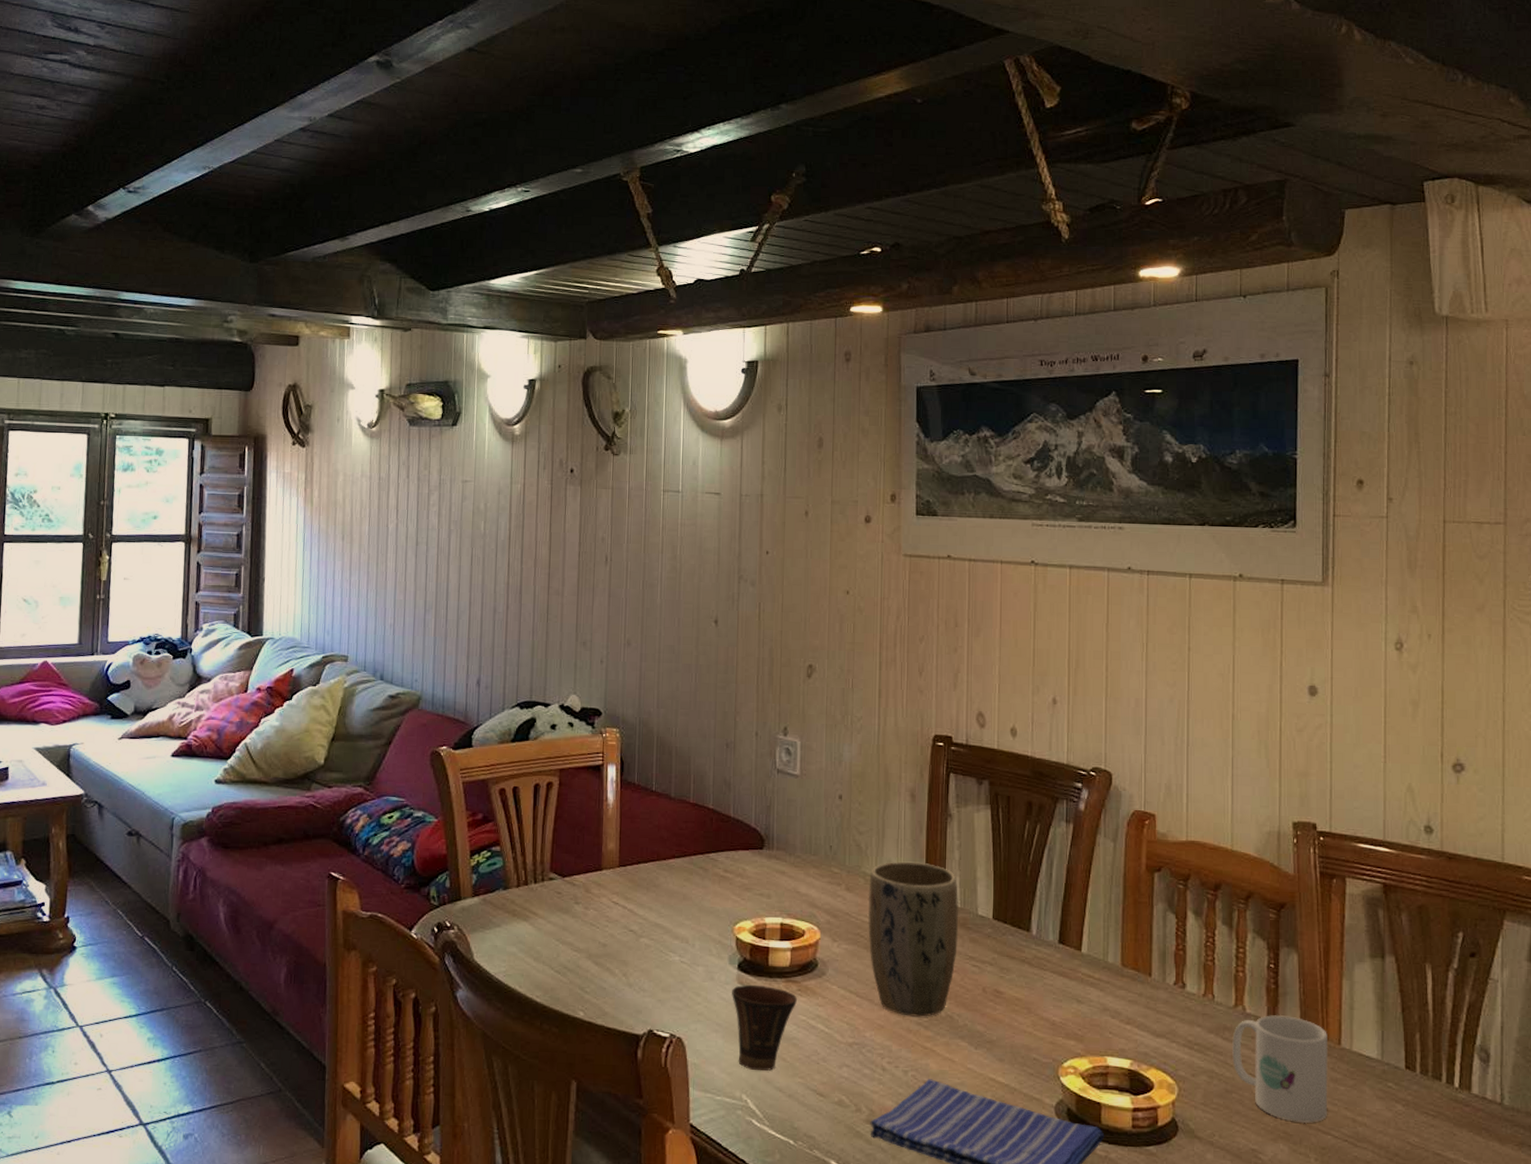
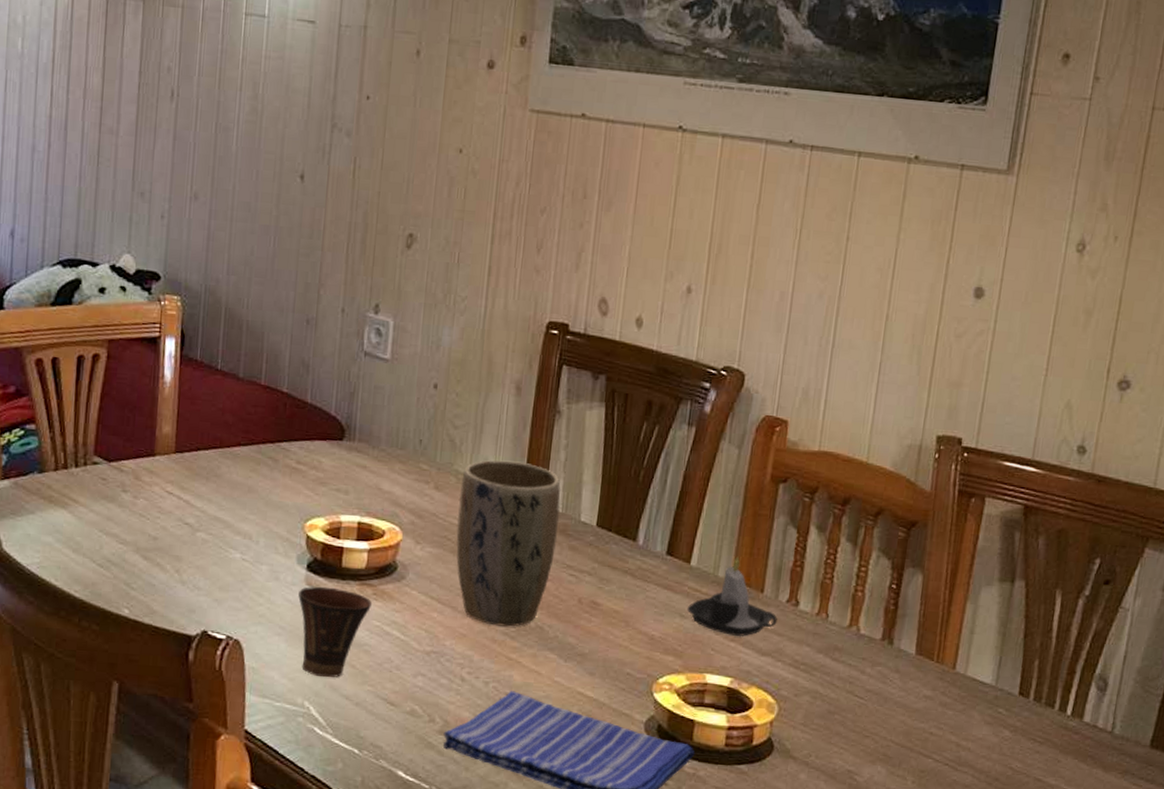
candle: none [1082,943,1167,1020] -> present [686,556,778,637]
mug: present [1231,1015,1329,1123] -> none [839,637,943,746]

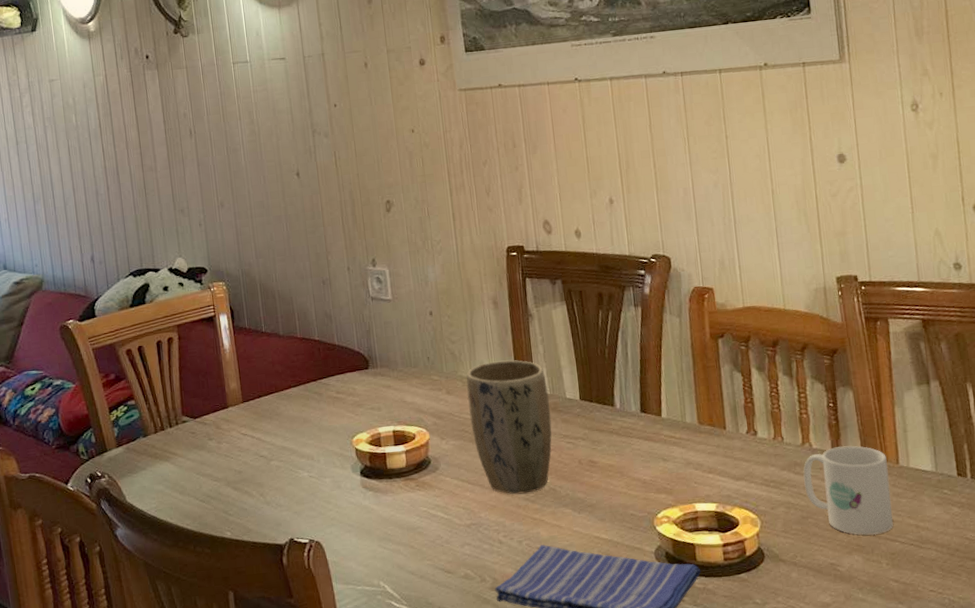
cup: present [298,586,373,678] -> none [358,486,417,560]
candle: present [686,556,778,637] -> none [667,404,743,469]
mug: none [839,637,943,746] -> present [803,445,893,535]

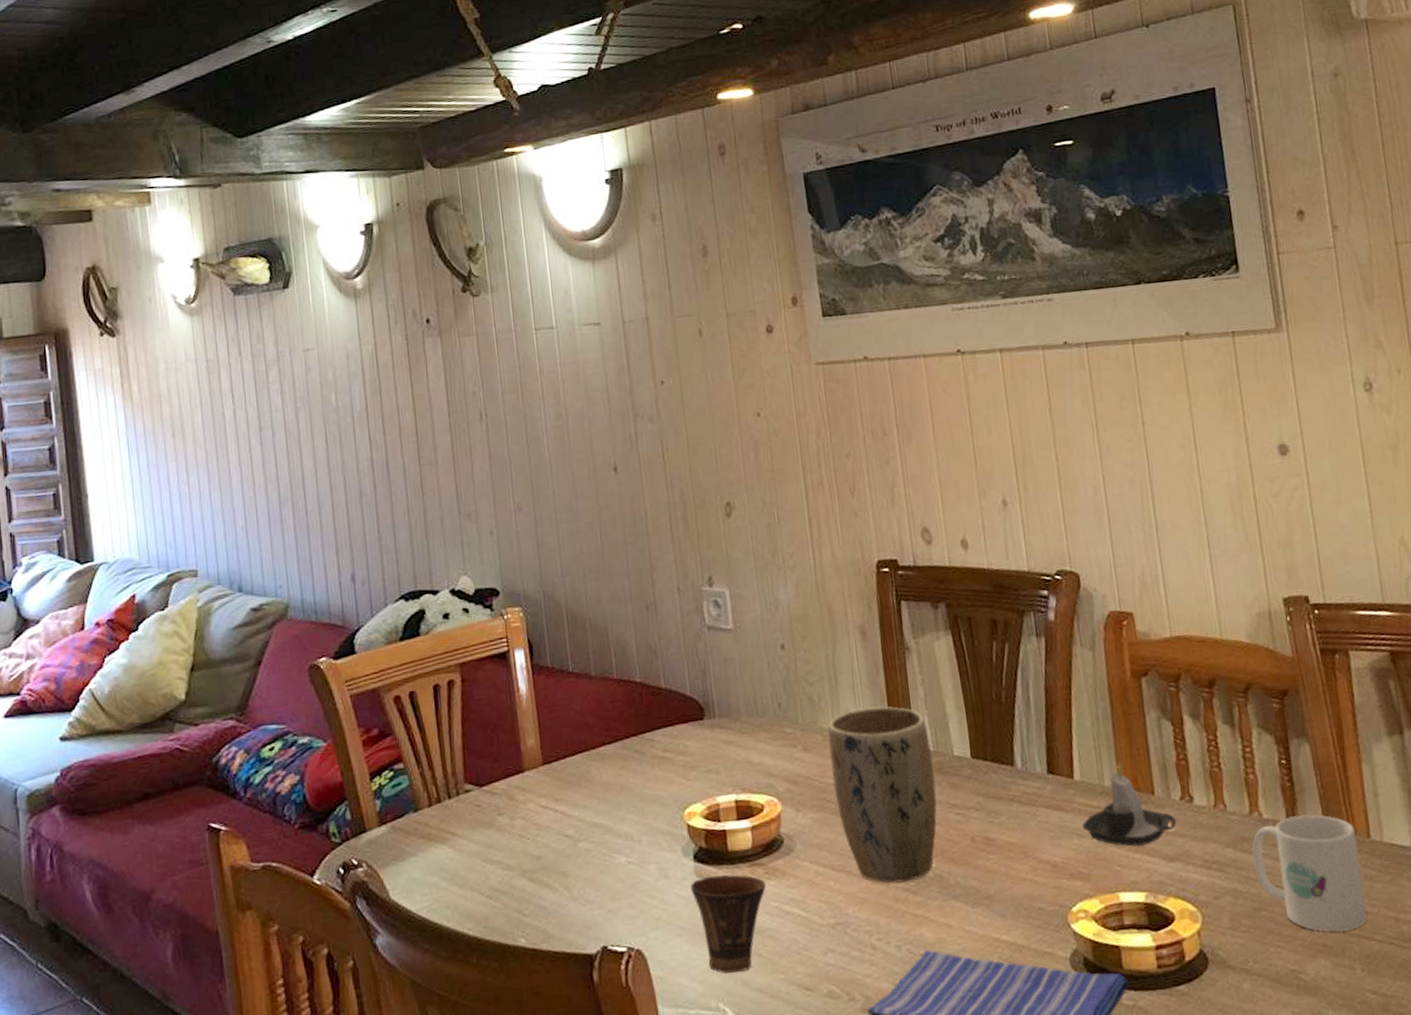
cup: none [358,486,417,560] -> present [690,874,767,974]
candle: none [667,404,743,469] -> present [1082,761,1176,847]

